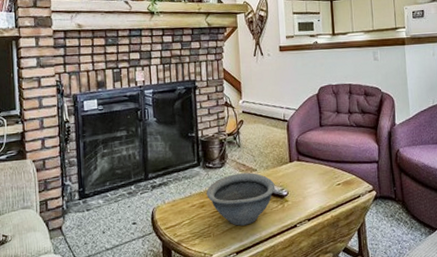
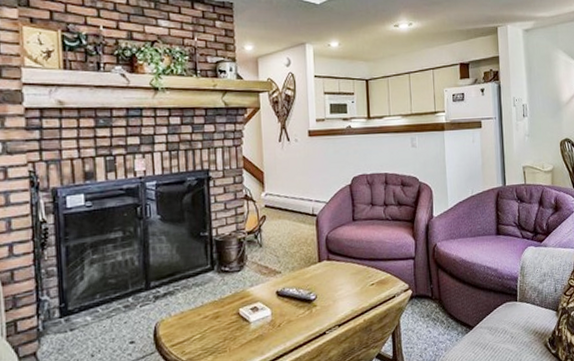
bowl: present [206,173,276,226] -> none [222,275,302,338]

